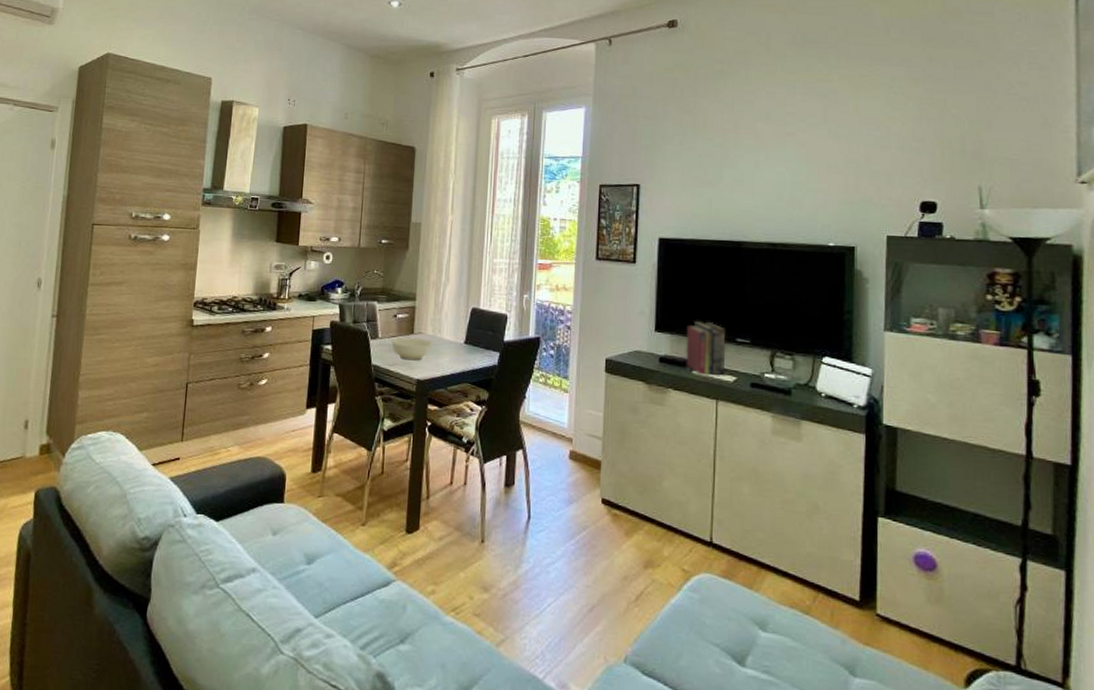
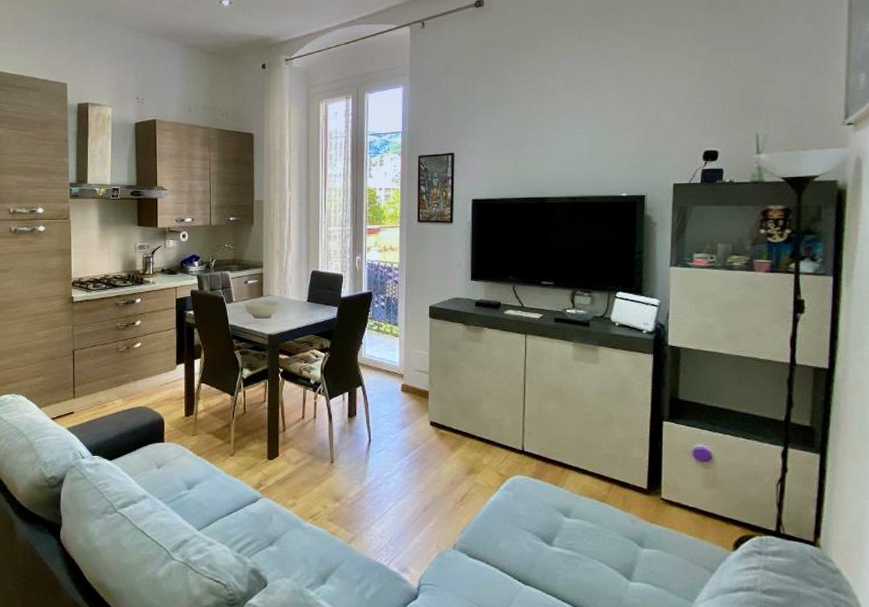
books: present [686,321,726,376] -> none [498,268,533,314]

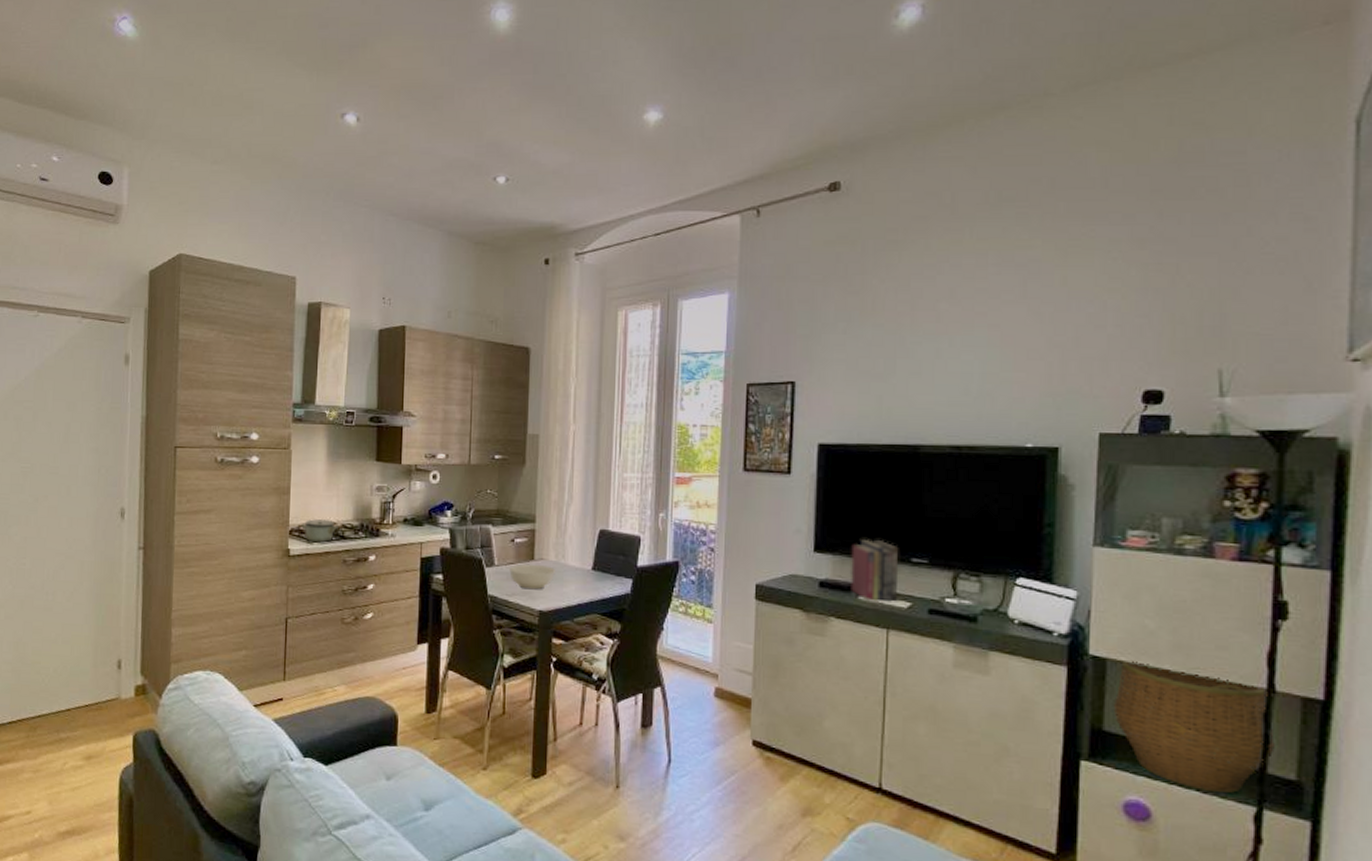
saucepan: none [80,273,111,291] -> present [300,519,338,543]
books: none [498,268,533,314] -> present [851,539,899,602]
basket: none [685,347,795,439] -> present [1113,659,1275,794]

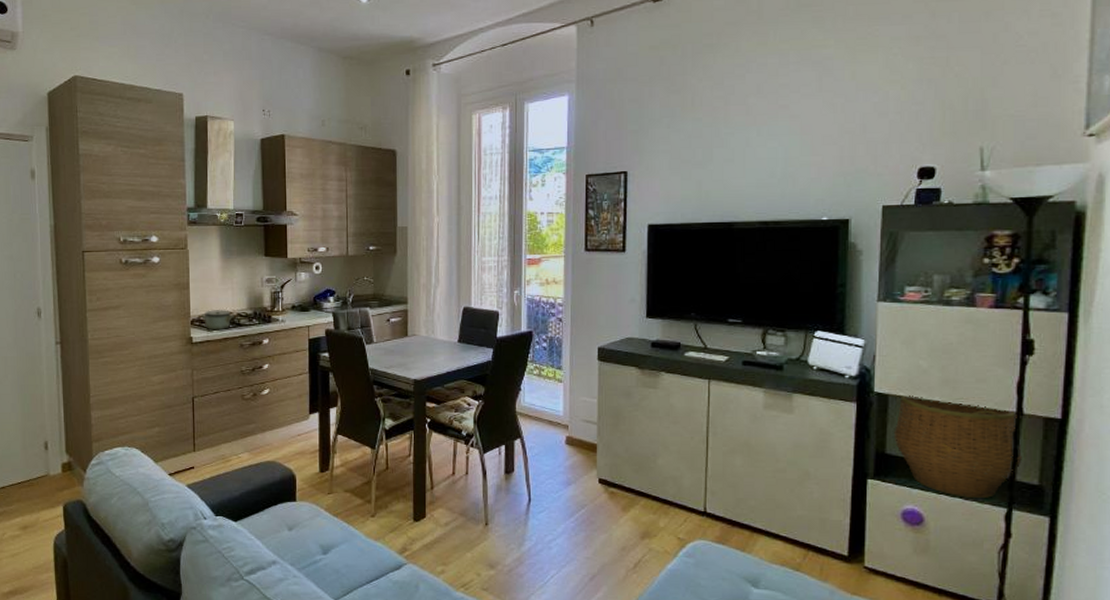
bowl: present [509,564,555,590] -> none [387,340,426,362]
books: present [851,539,899,602] -> none [678,304,718,357]

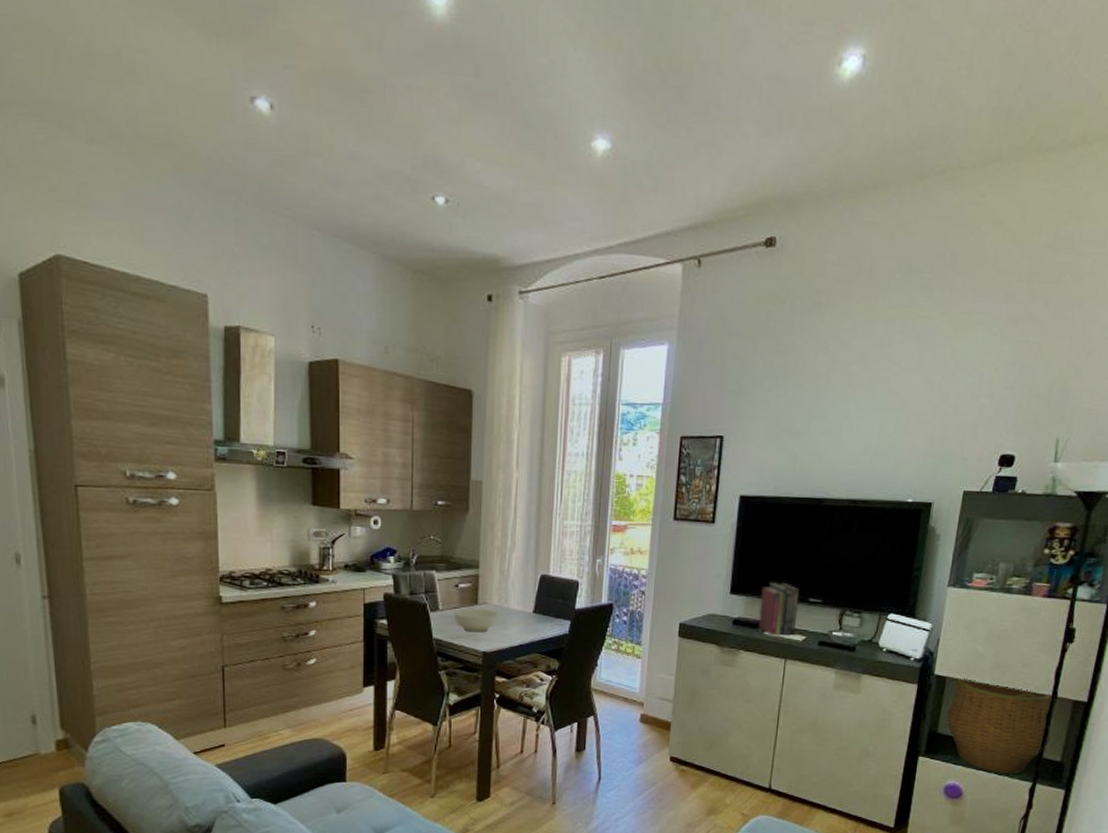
saucepan: present [200,310,234,331] -> none [231,565,274,590]
bowl: none [387,340,426,362] -> present [454,608,498,633]
books: none [678,304,718,357] -> present [758,582,800,636]

